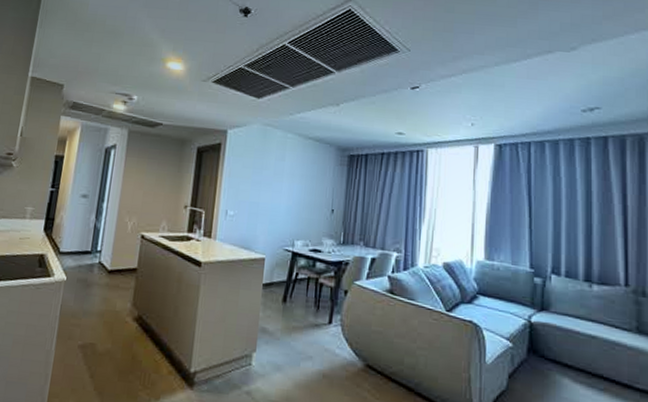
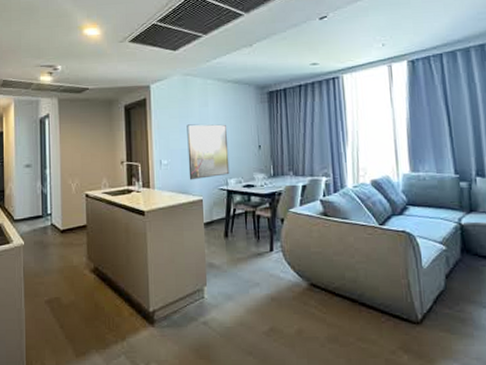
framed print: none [254,176,301,236] -> present [187,124,230,180]

